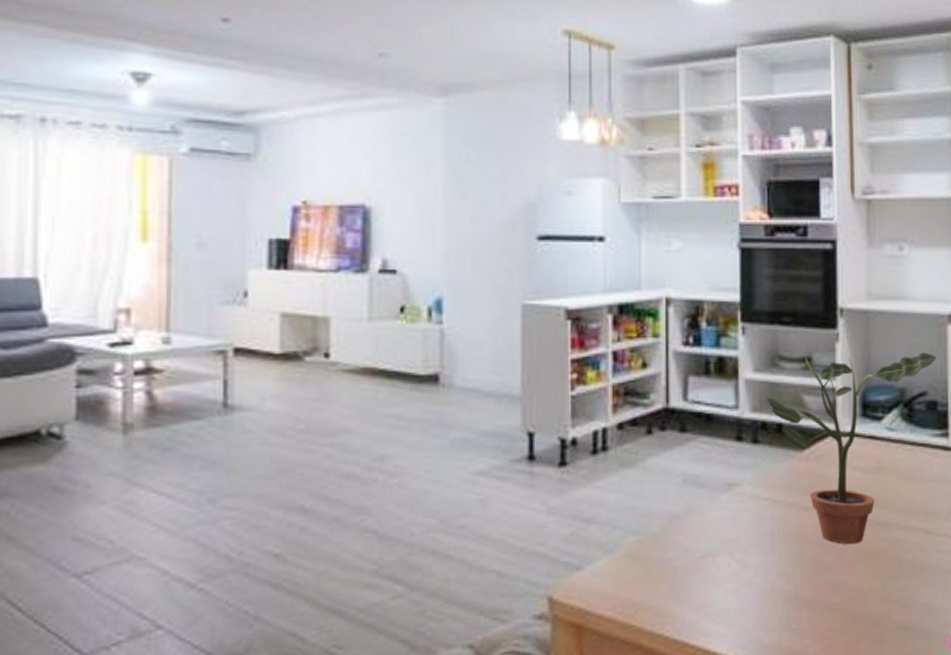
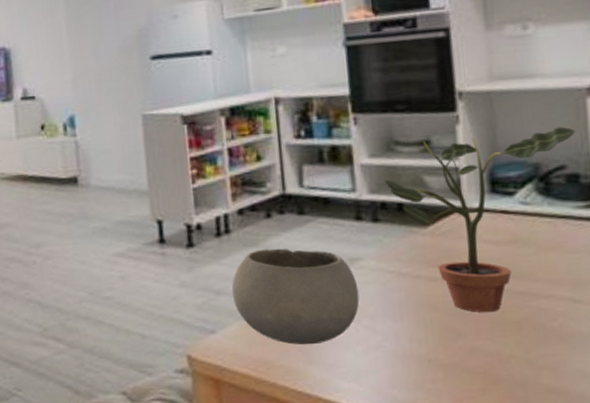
bowl: none [603,470,734,582] -> present [231,248,360,345]

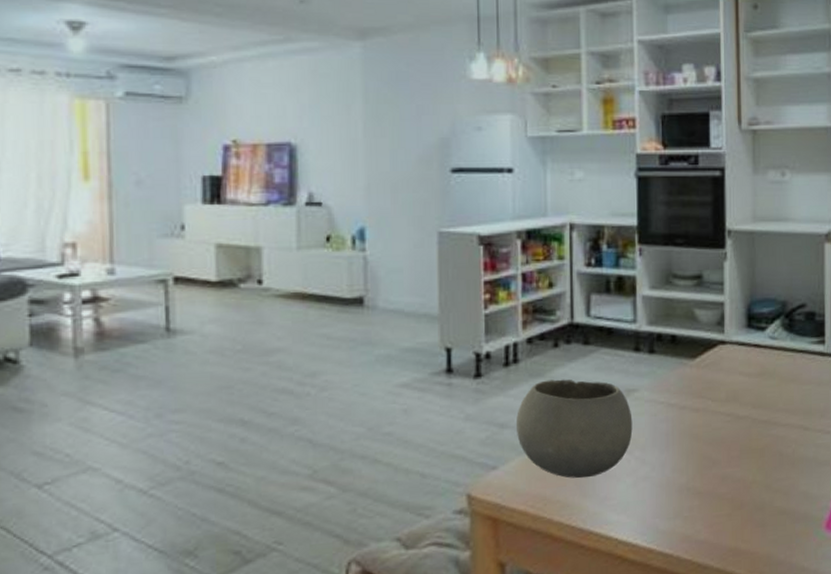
potted plant: present [385,126,576,313] -> none [662,268,815,441]

